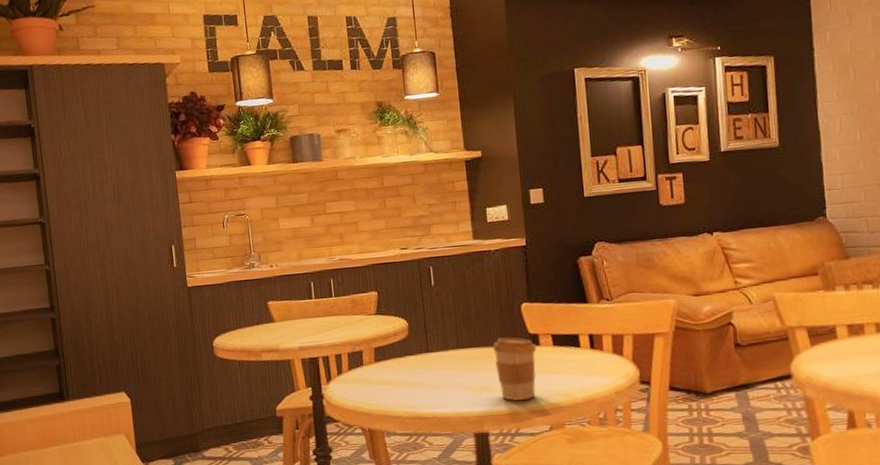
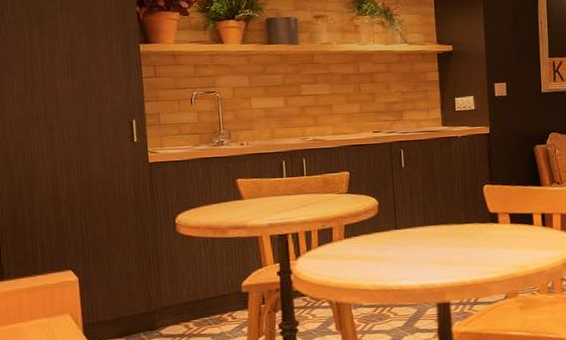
coffee cup: present [493,337,537,401] -> none [457,215,496,273]

